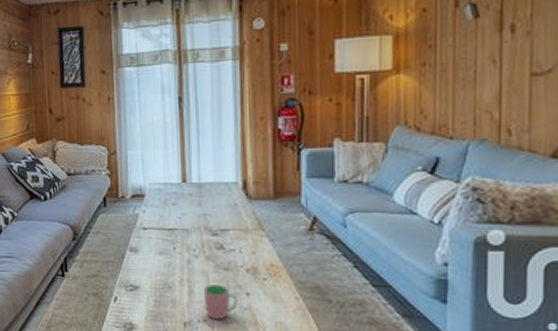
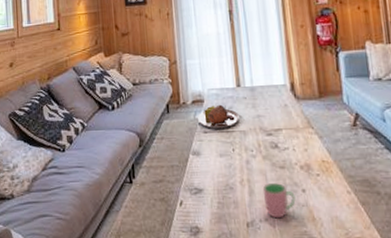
serving tray: none [137,200,183,226] -> present [198,104,239,129]

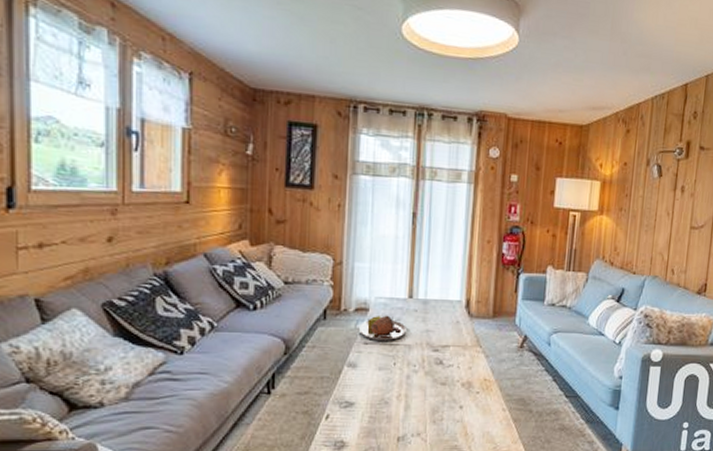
cup: present [262,182,296,219] -> none [419,398,452,433]

